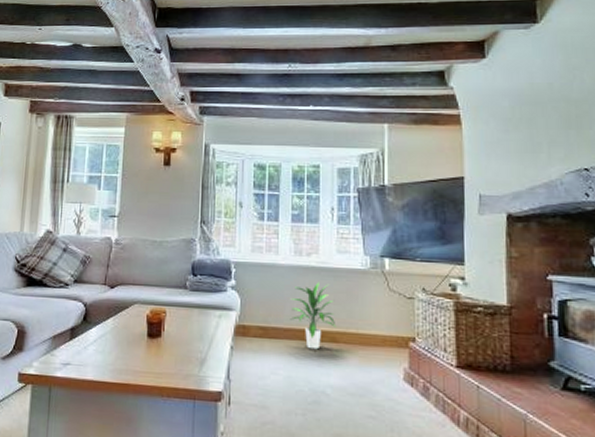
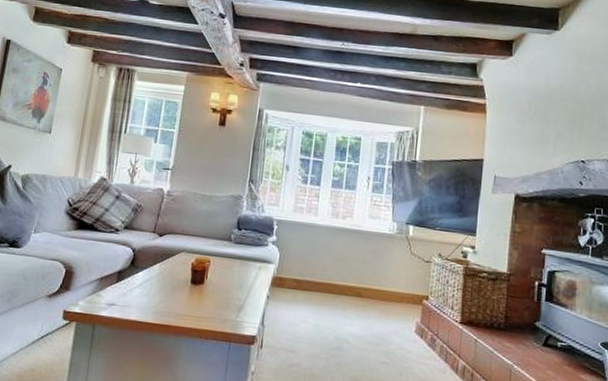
indoor plant: present [290,282,337,350] -> none [322,242,363,303]

